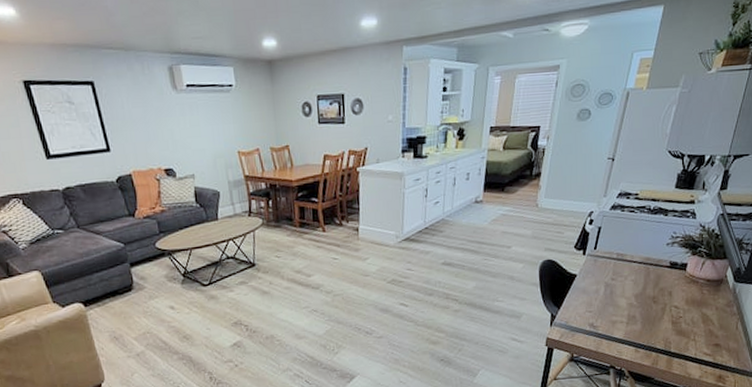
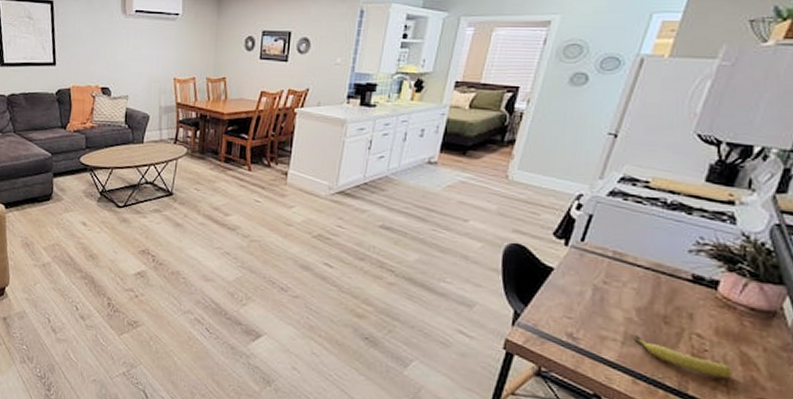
fruit: none [634,316,698,336] -> present [634,335,732,379]

